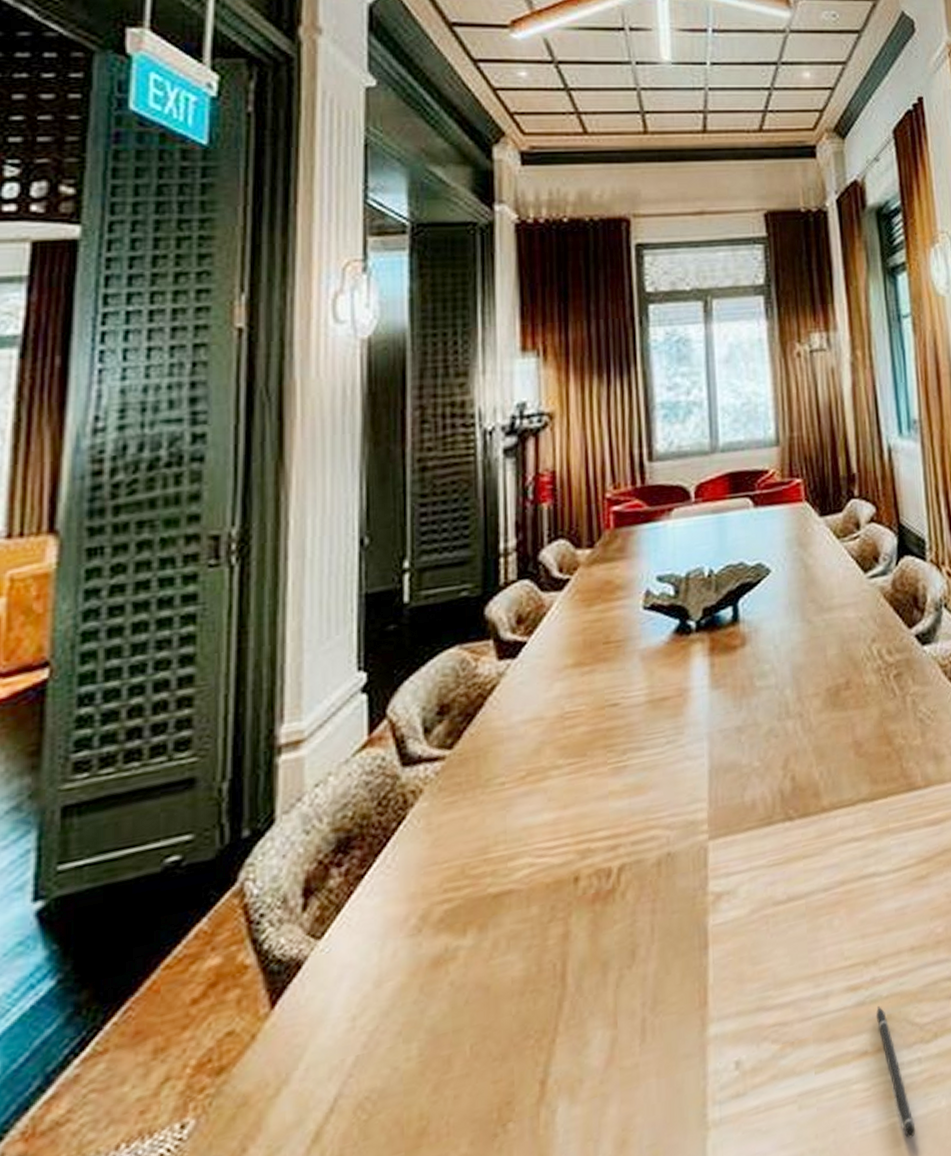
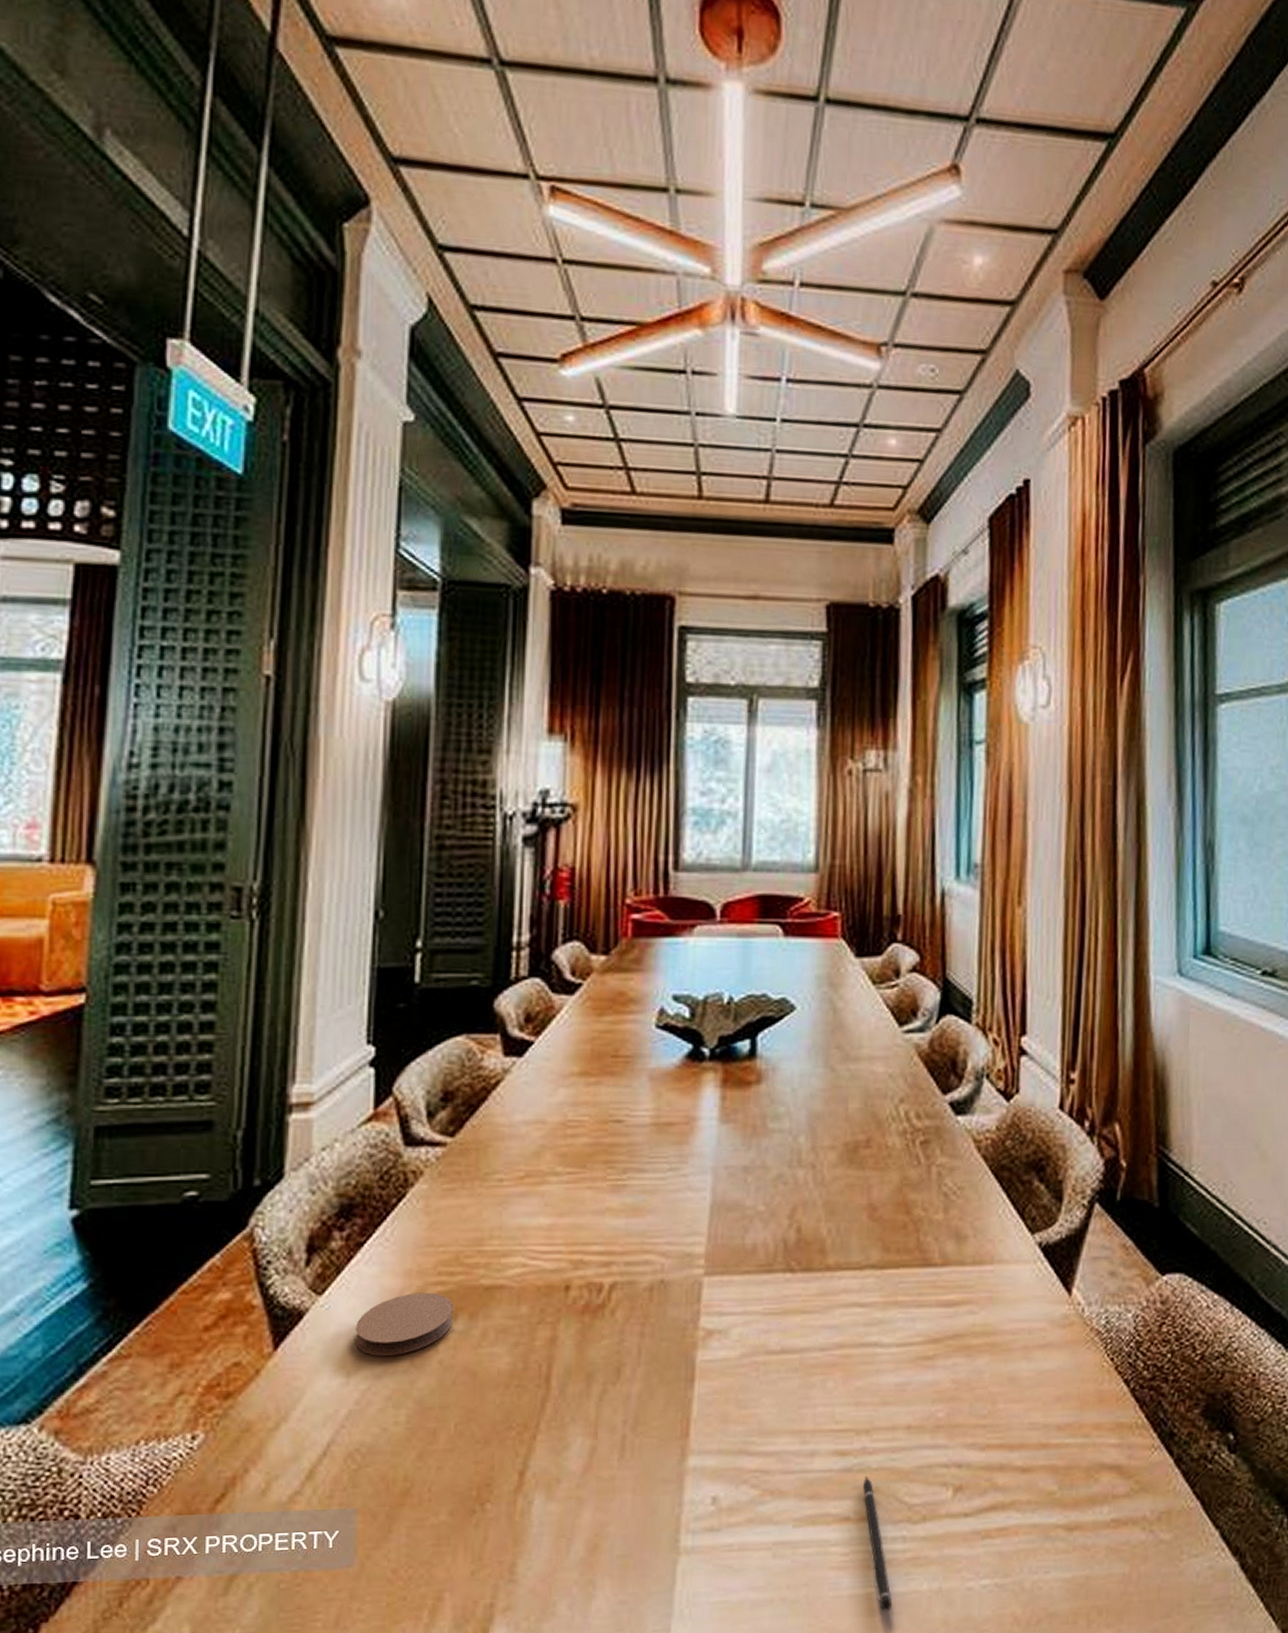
coaster: none [359,911,462,992] -> present [355,1292,453,1356]

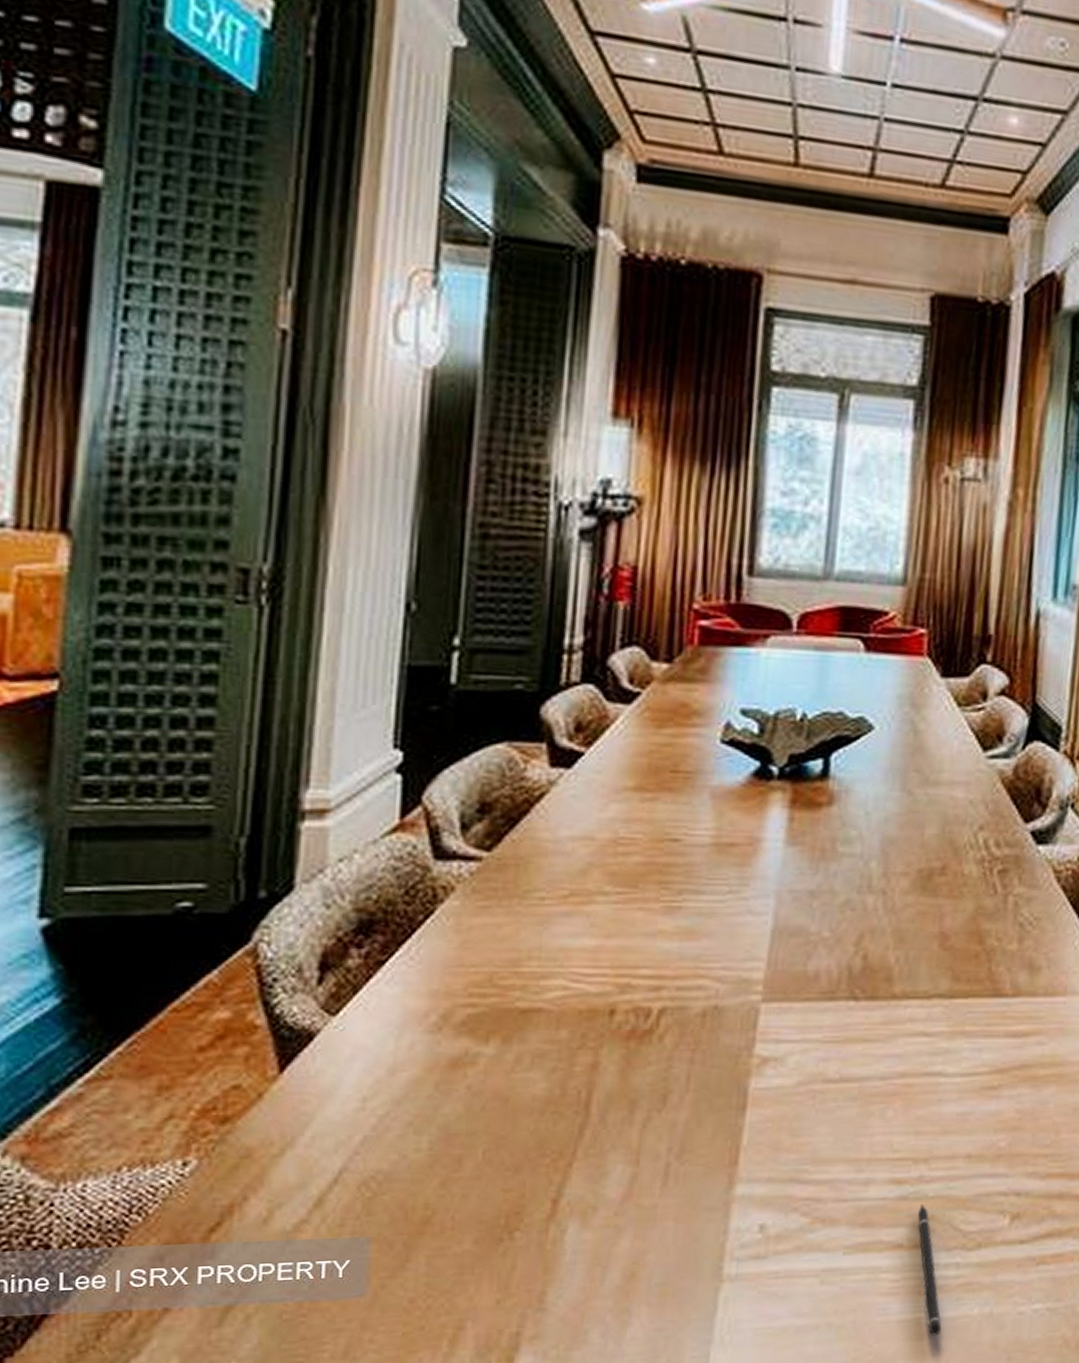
coaster: present [355,1292,453,1356] -> none [373,1015,485,1080]

